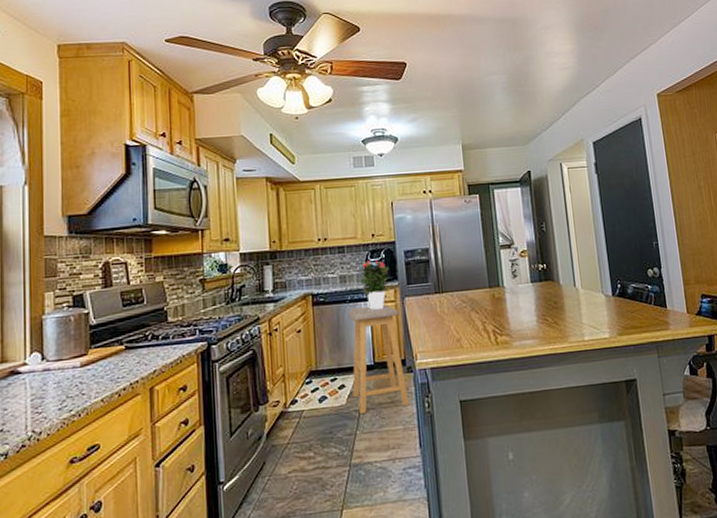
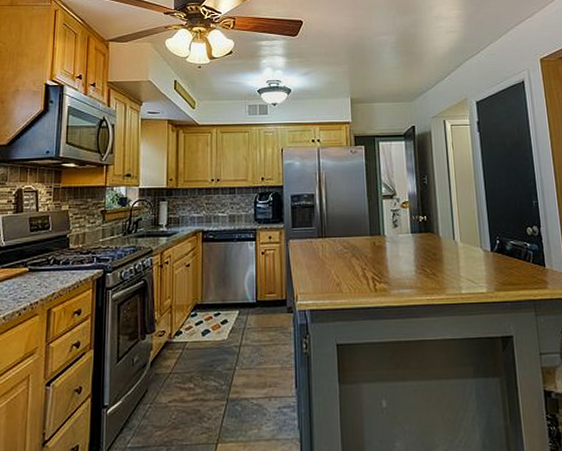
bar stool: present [348,304,409,414] -> none [234,245,288,349]
potted flower: present [359,259,391,310] -> none [248,201,277,250]

